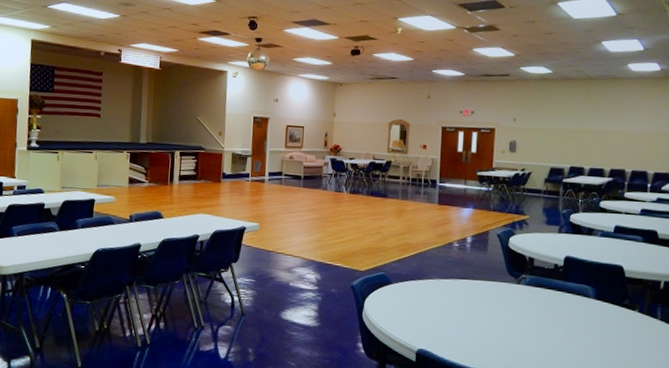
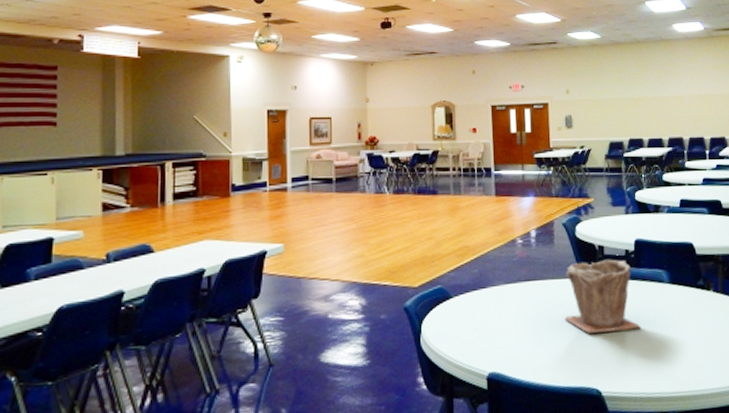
plant pot: none [490,269,562,334] -> present [564,259,642,335]

